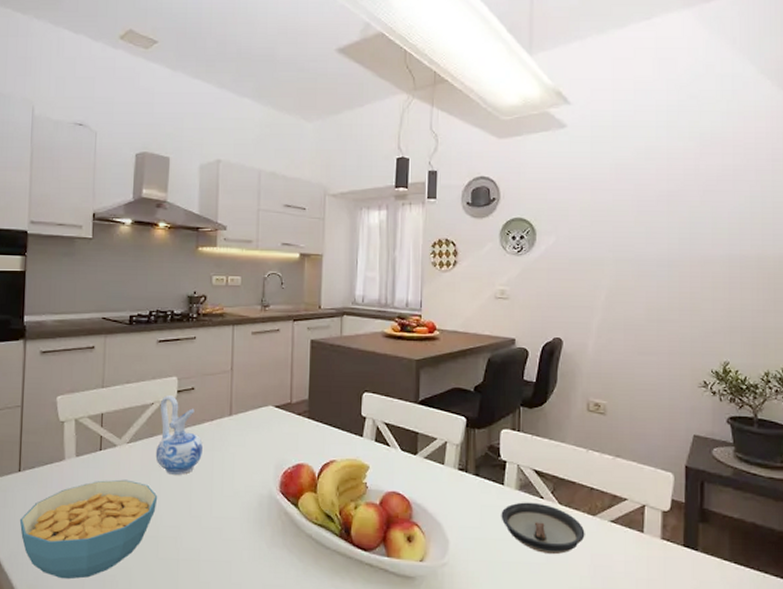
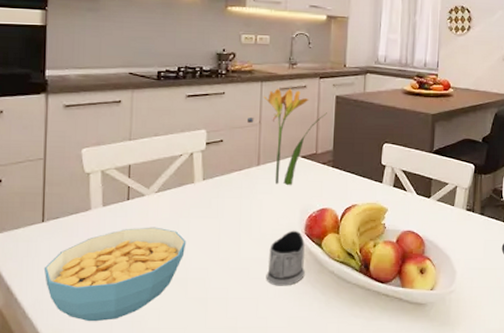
ceramic pitcher: present [155,395,203,475] -> none [184,147,231,221]
flower: none [219,332,302,439] -> present [248,88,327,186]
tea glass holder: none [239,487,280,550] -> present [266,230,305,286]

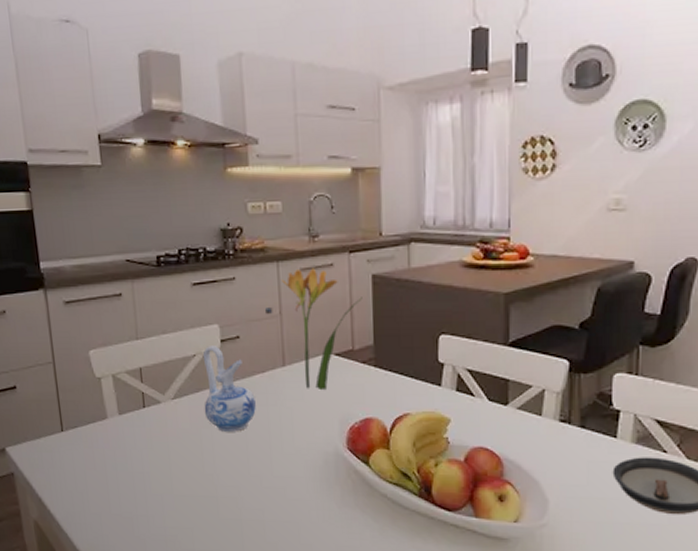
cereal bowl: present [43,227,187,322] -> none [70,438,212,539]
ceramic pitcher: none [184,147,231,221] -> present [202,346,256,432]
tea glass holder: present [266,230,305,286] -> none [305,444,351,510]

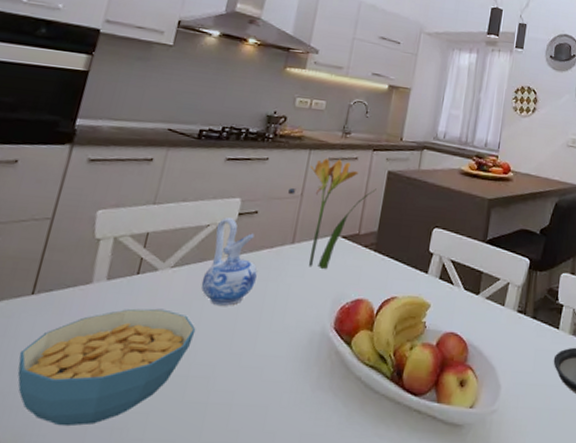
cereal bowl: none [70,438,212,539] -> present [17,308,196,427]

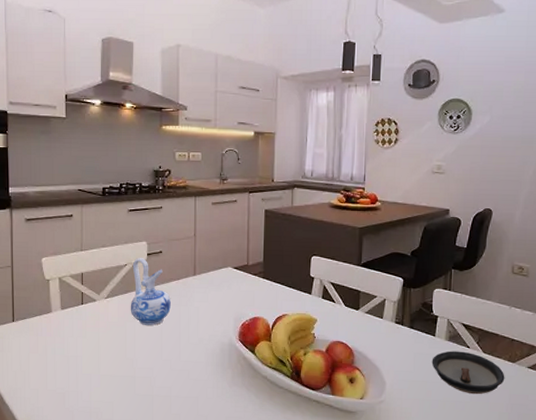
cereal bowl: present [17,308,196,427] -> none [16,329,133,411]
flower: present [288,158,376,270] -> none [184,202,257,295]

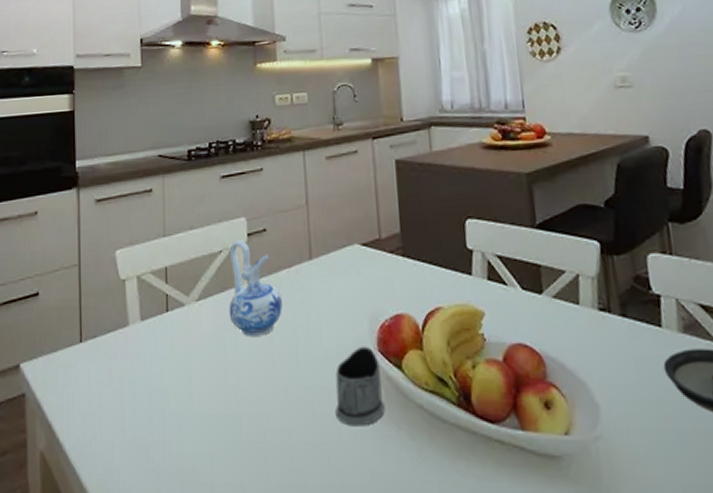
tea glass holder: none [204,336,240,388] -> present [335,346,385,427]

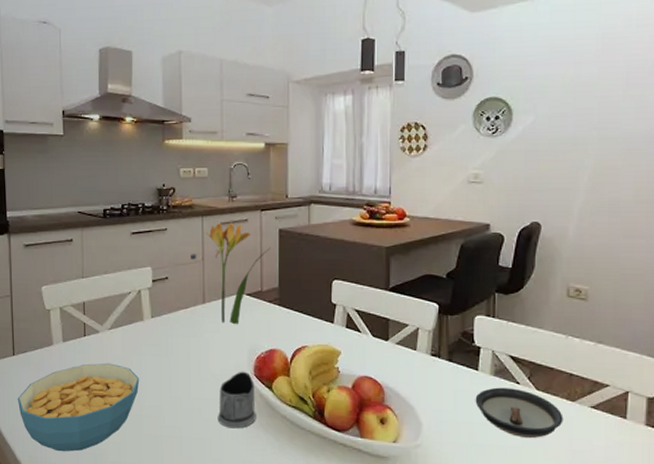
cereal bowl: none [84,345,236,473] -> present [17,363,140,452]
ceramic pitcher: present [229,240,282,336] -> none [135,285,179,359]
flower: none [292,155,387,285] -> present [191,222,271,325]

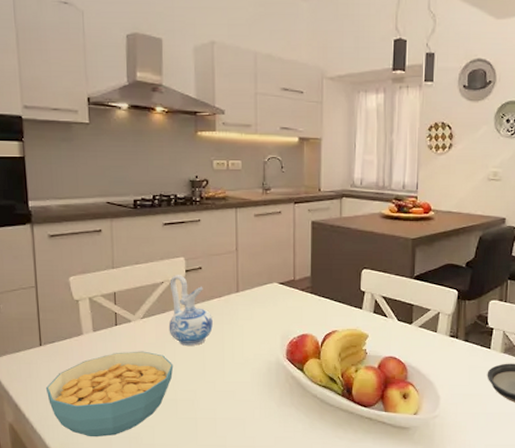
ceramic pitcher: none [135,285,179,359] -> present [168,275,213,346]
flower: present [191,222,271,325] -> none [224,214,303,312]
tea glass holder: present [217,371,256,429] -> none [251,355,288,408]

